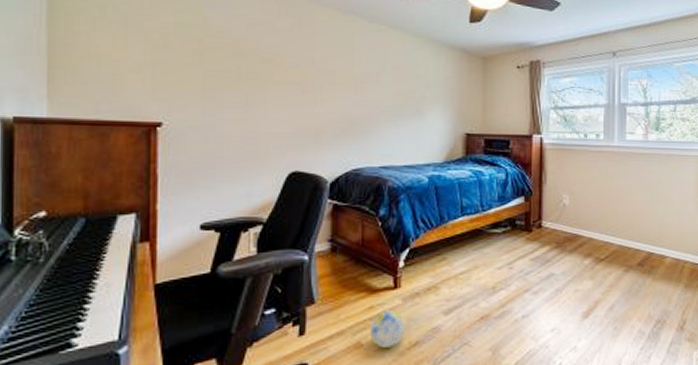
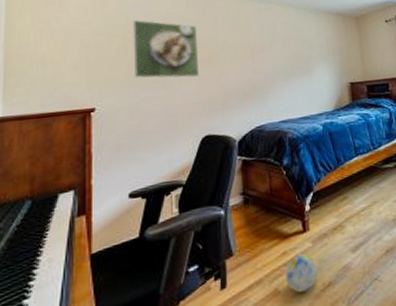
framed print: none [210,21,291,102] -> present [132,20,200,79]

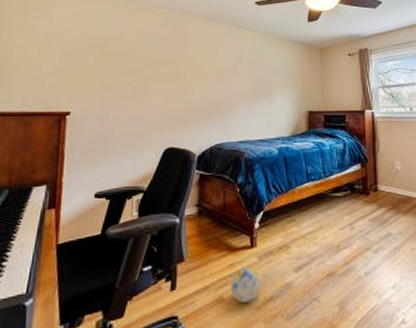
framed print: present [132,20,200,79] -> none [107,33,168,92]

